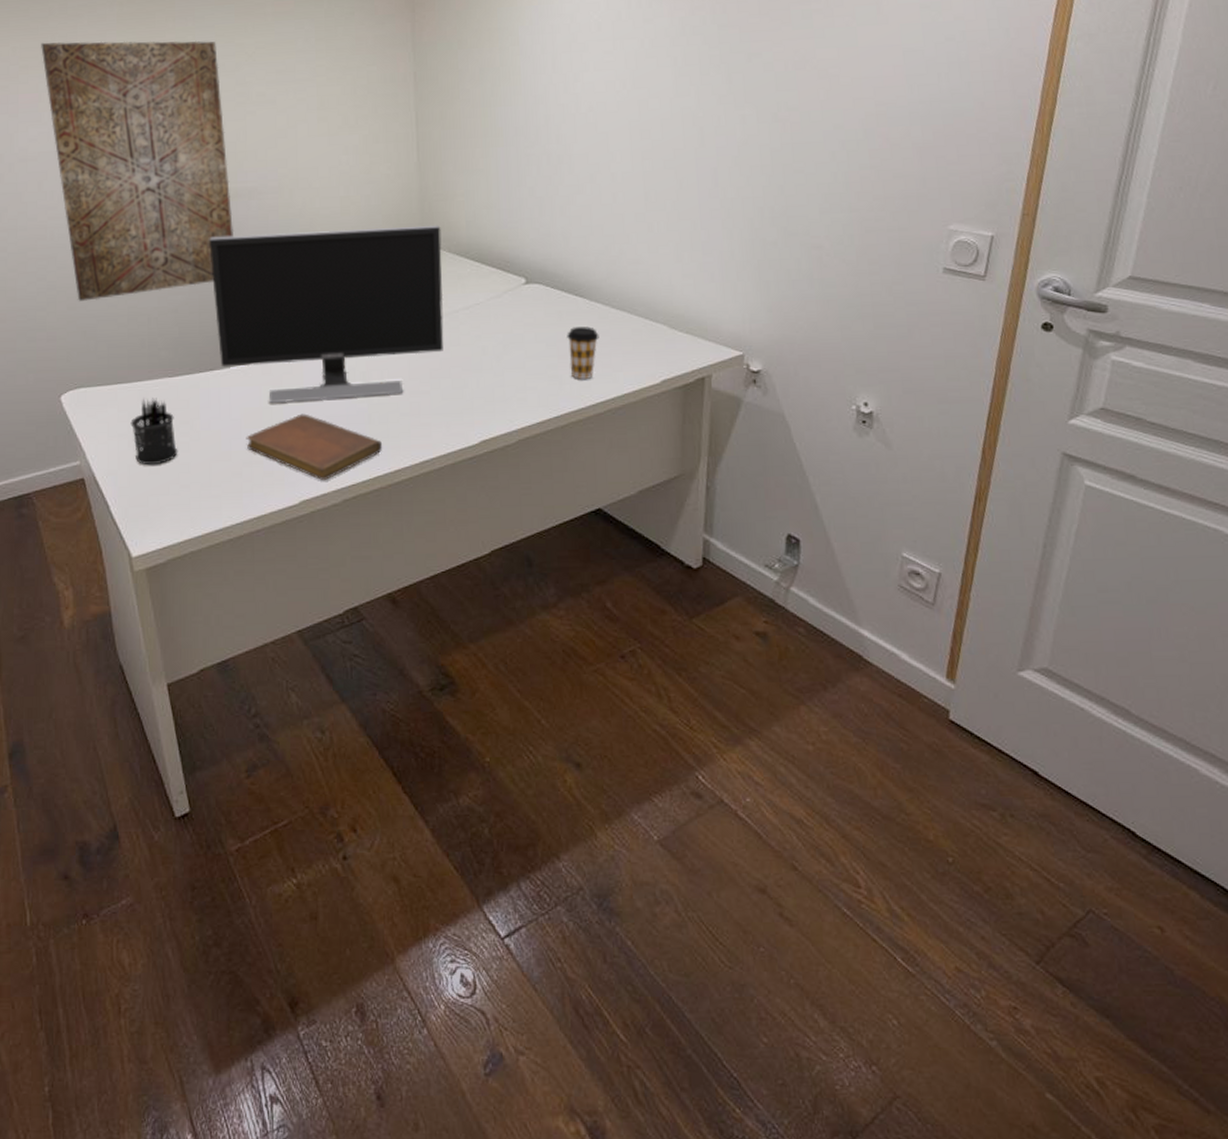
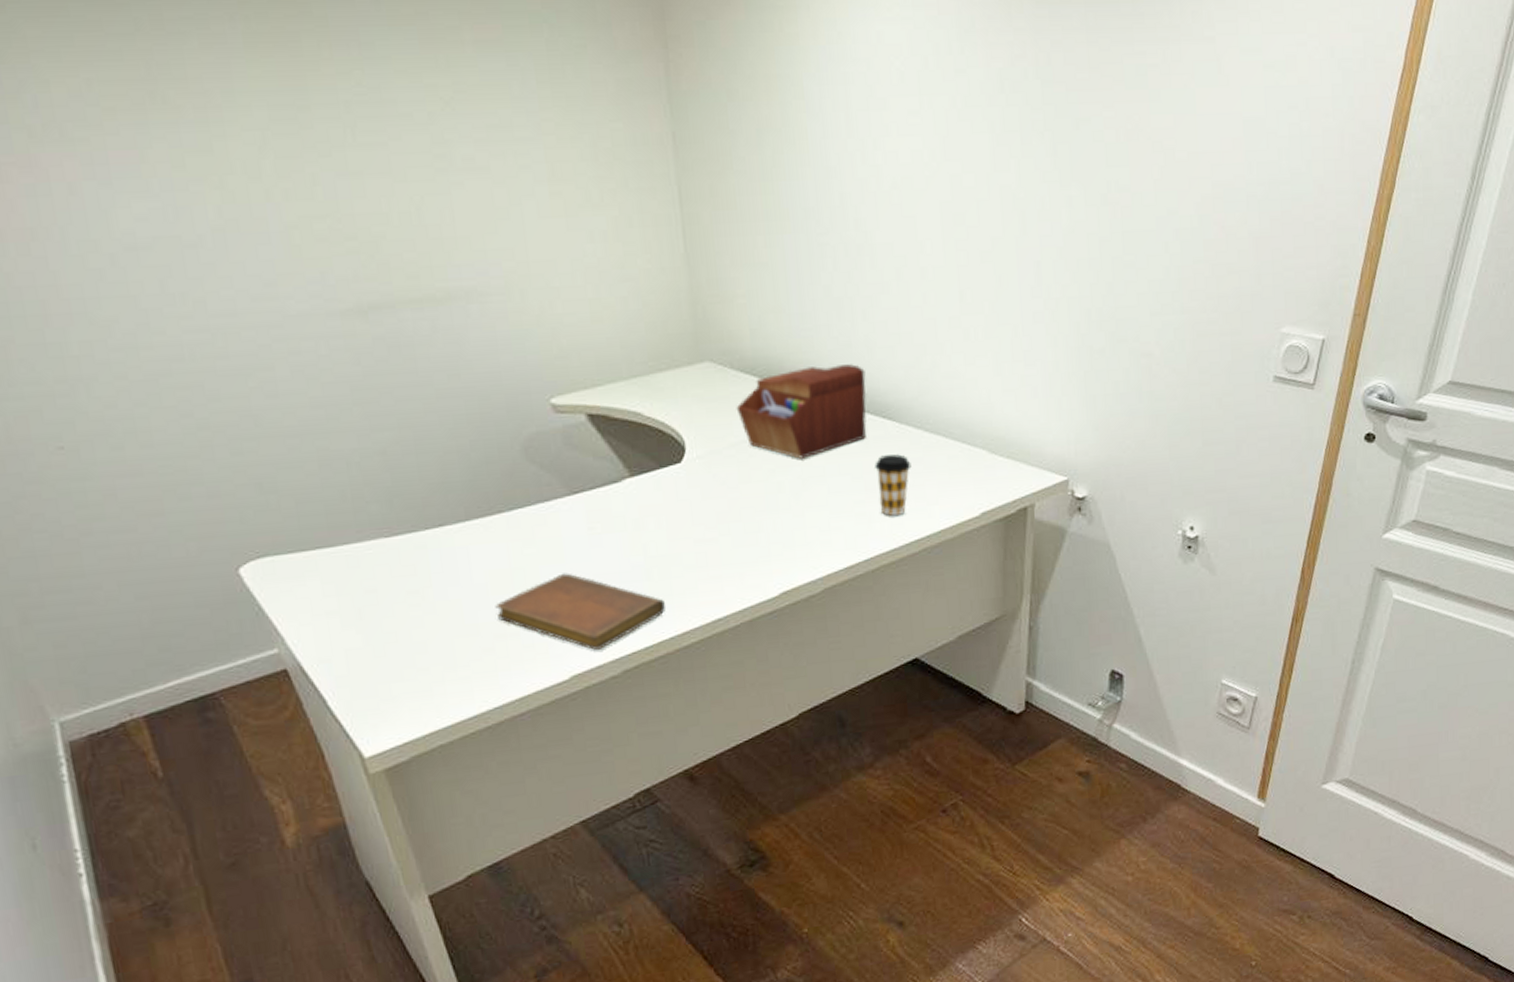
wall art: present [41,40,234,301] -> none [130,72,452,444]
pen holder: present [130,398,178,466] -> none [340,564,409,648]
monitor: present [209,225,444,403] -> none [418,334,731,562]
sewing box: none [451,250,562,327] -> present [736,364,867,459]

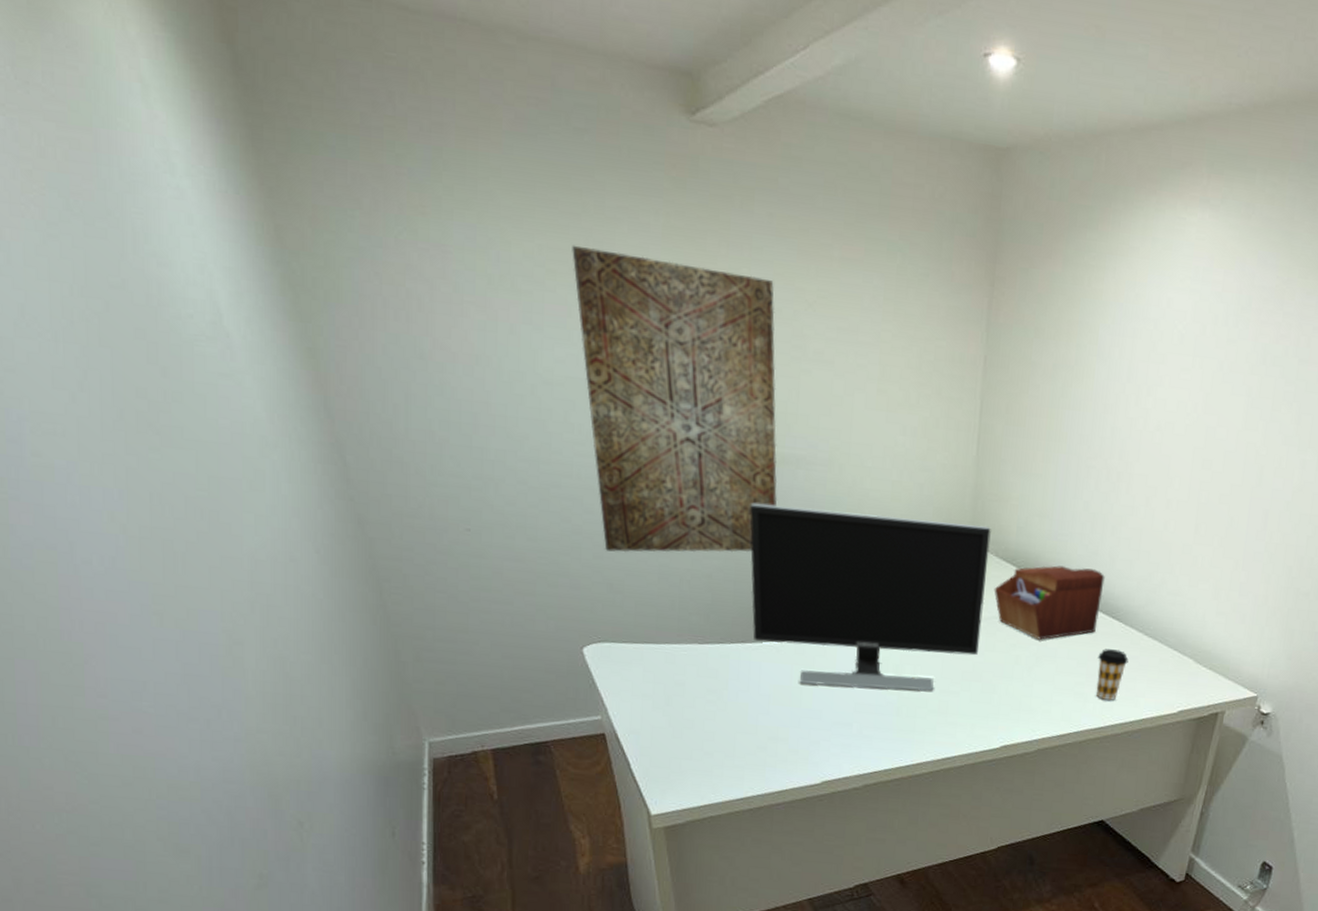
wall art: none [130,72,452,444] -> present [572,245,778,553]
monitor: none [418,334,731,562] -> present [749,504,991,691]
notebook: present [495,573,666,651] -> none [773,697,908,765]

